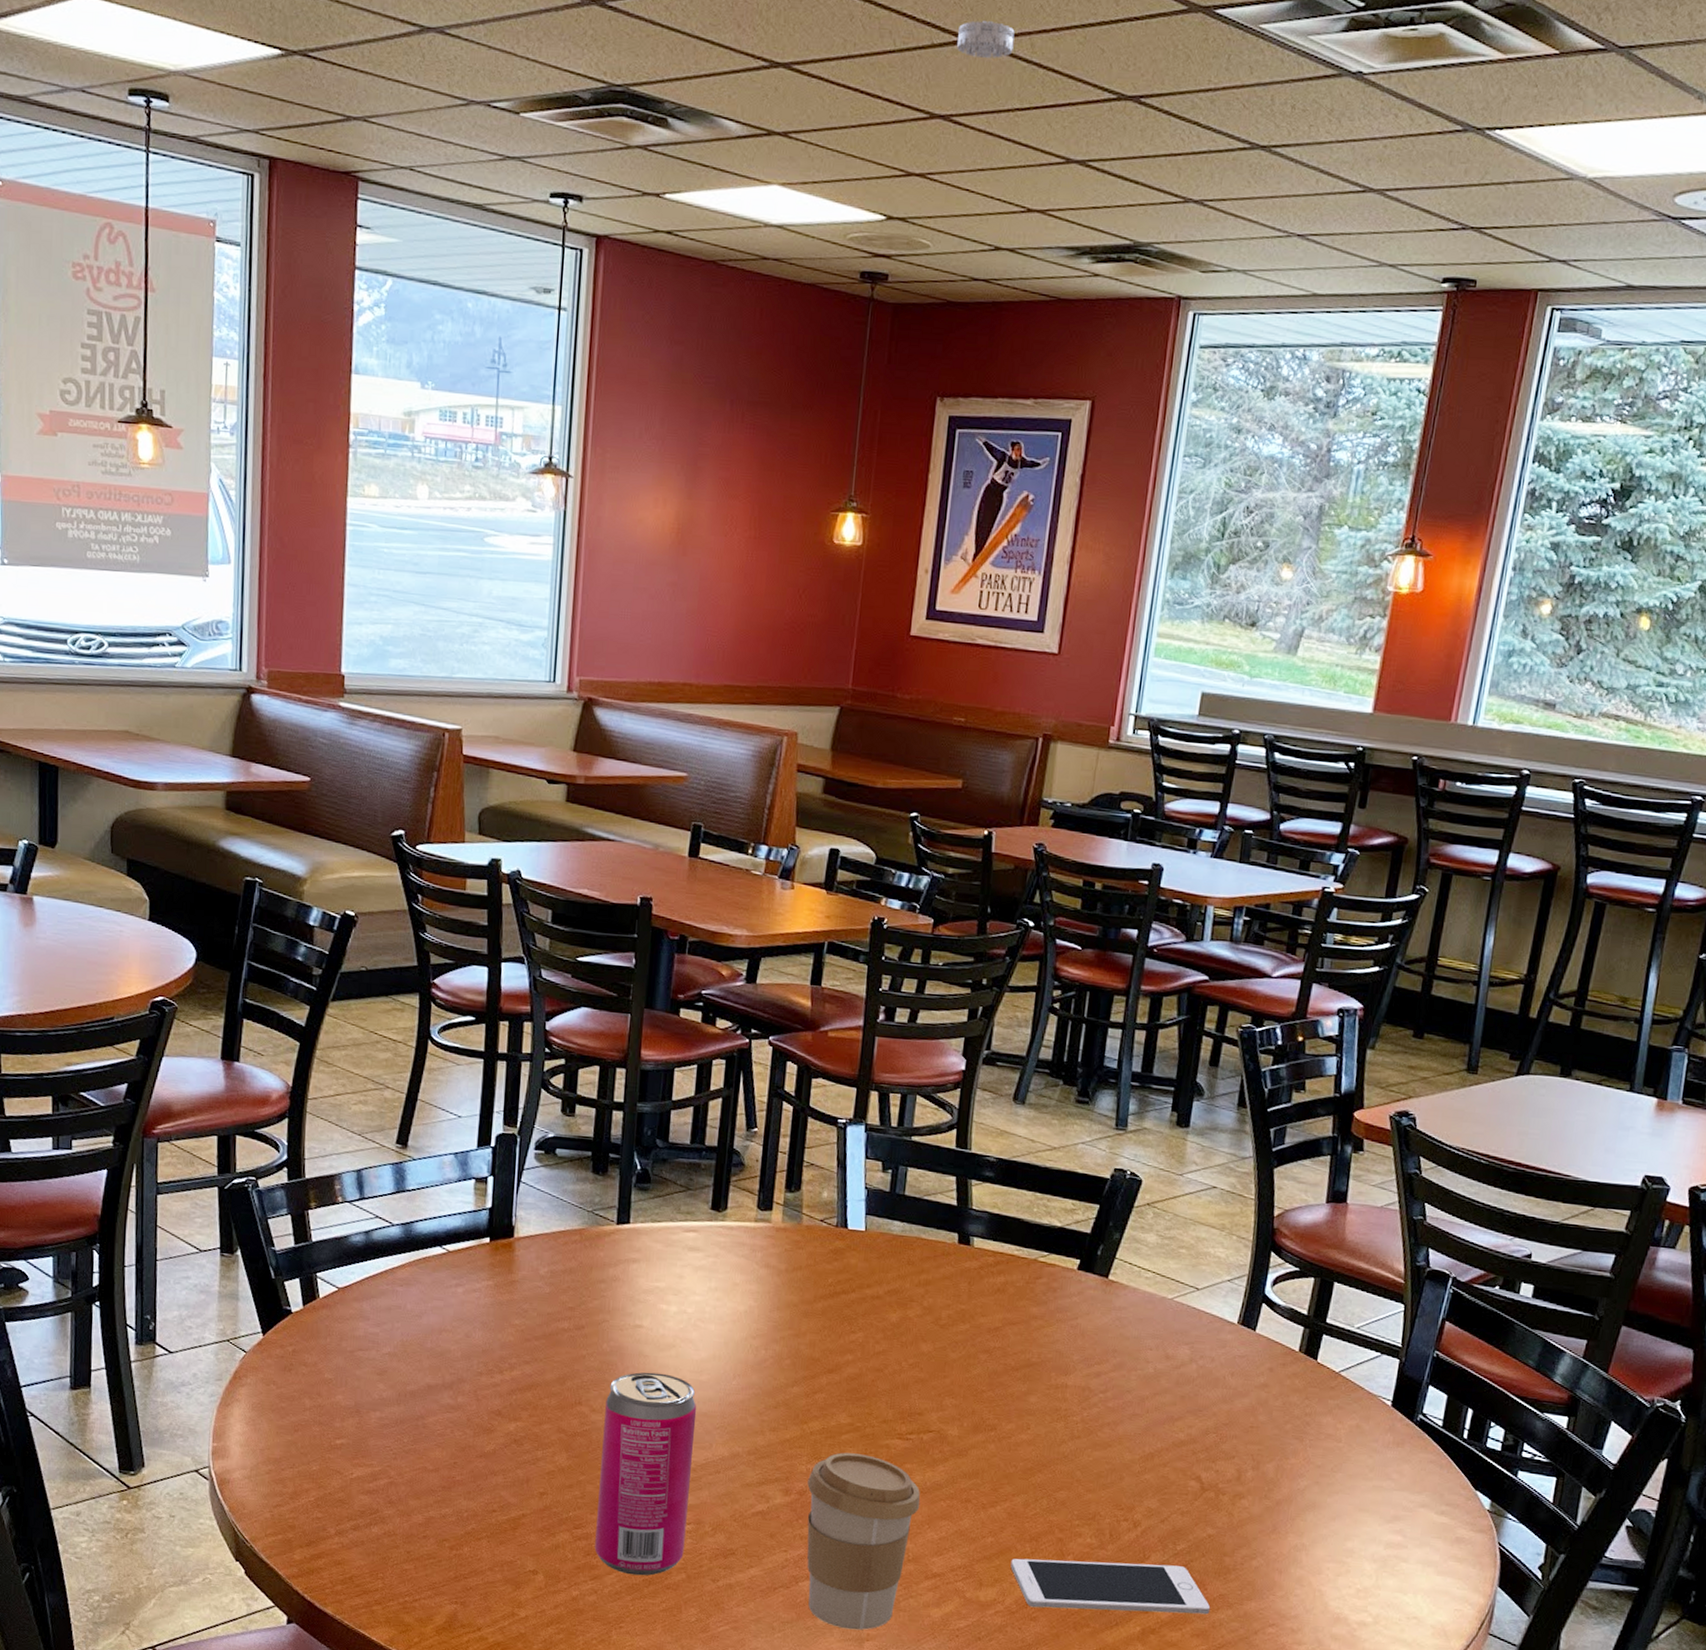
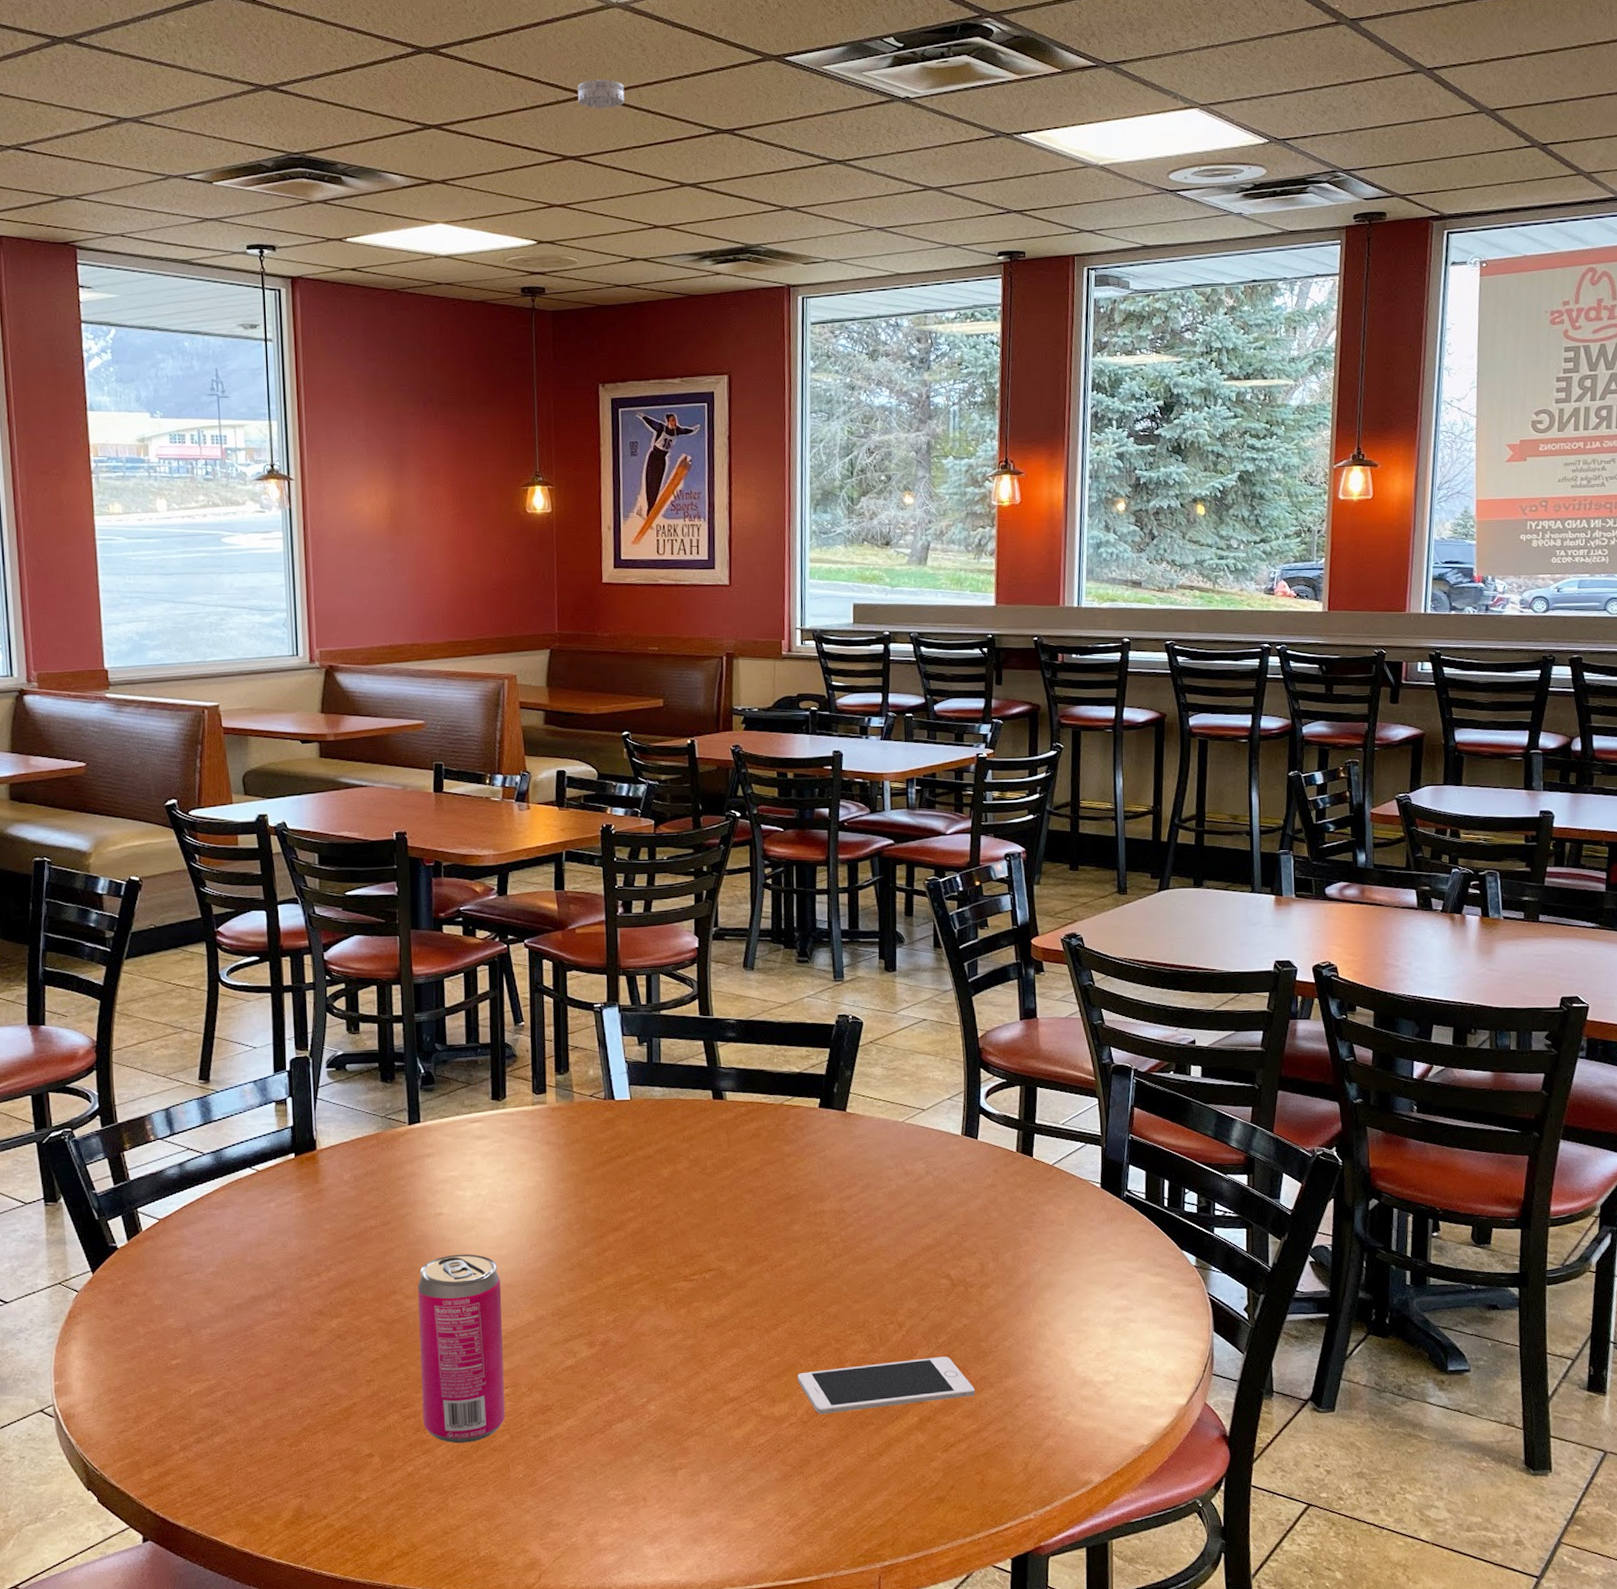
coffee cup: present [807,1452,921,1630] -> none [608,1300,711,1462]

